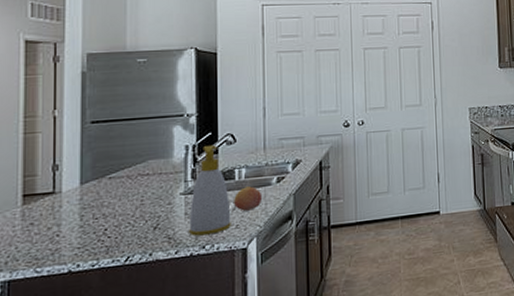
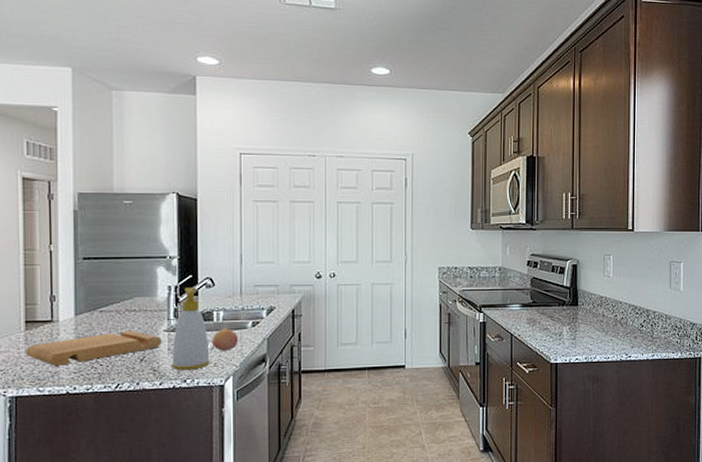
cutting board: none [21,196,178,242] -> present [25,330,162,366]

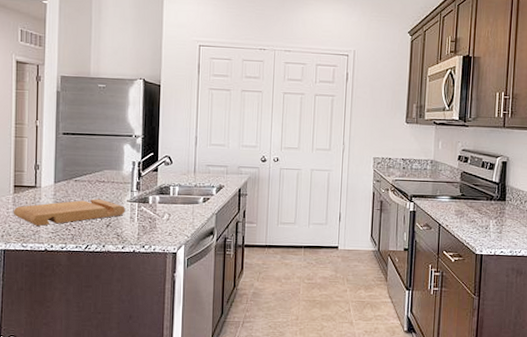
soap bottle: present [172,288,210,371] -> none [133,164,165,238]
fruit: present [213,328,239,351] -> none [168,202,191,222]

